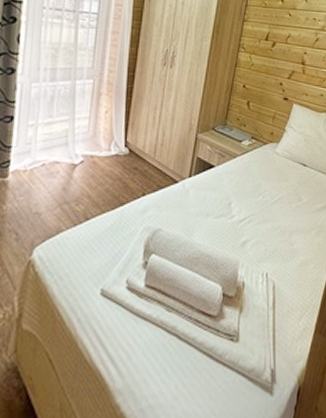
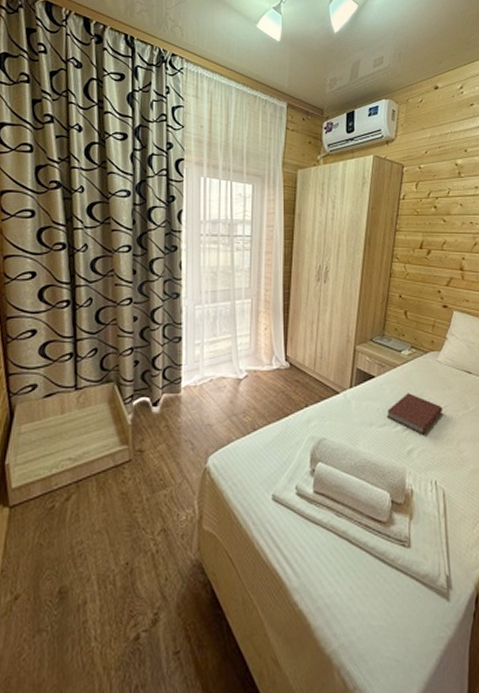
book: none [223,184,278,227] -> present [386,393,443,435]

